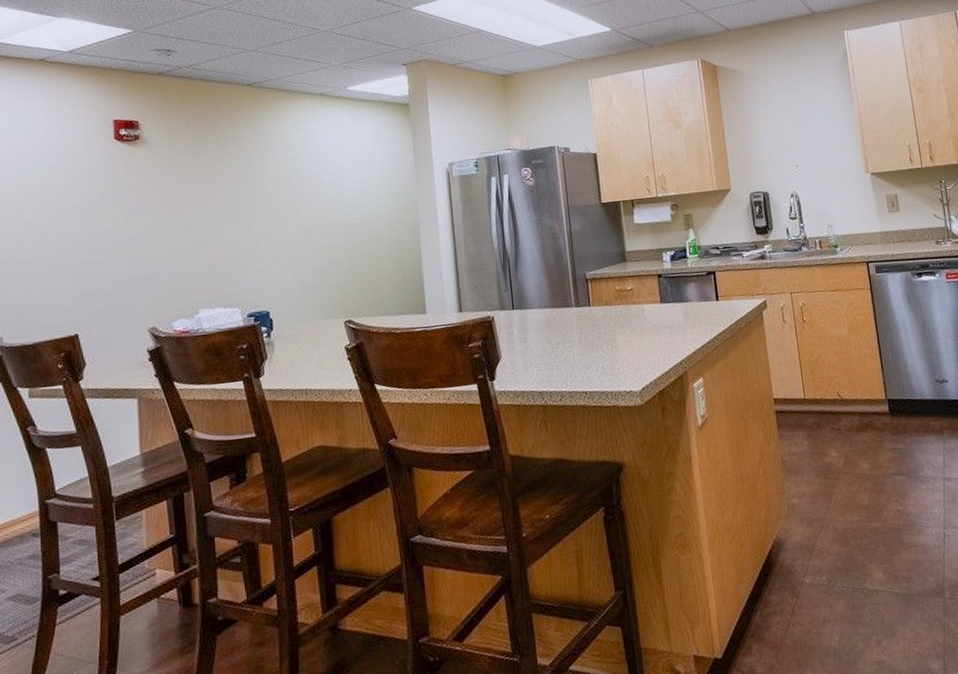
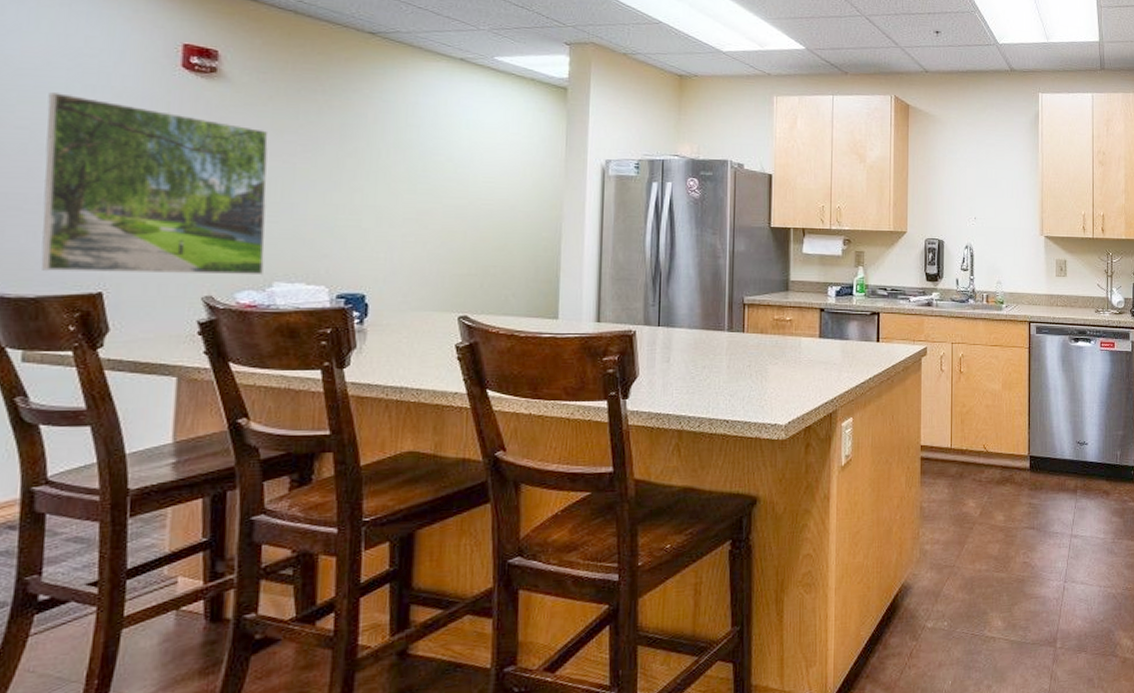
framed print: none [26,175,191,321] -> present [41,92,269,276]

